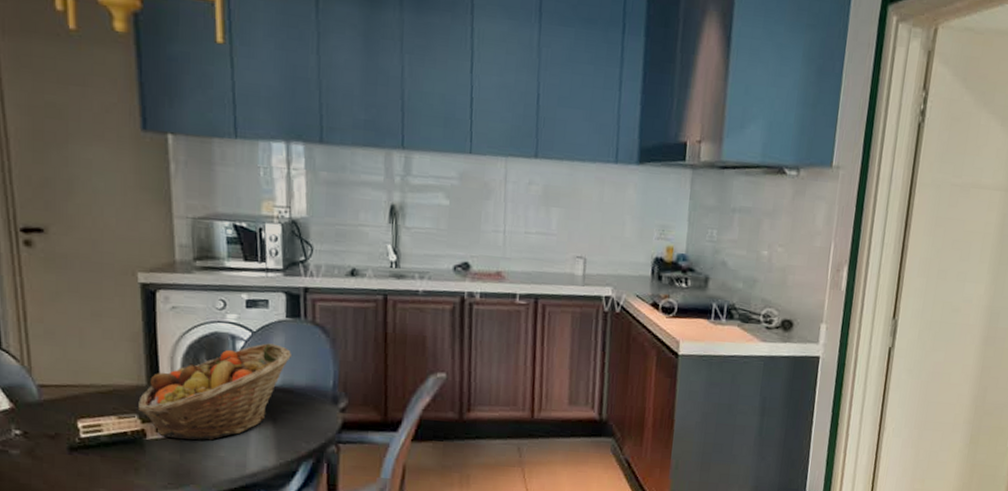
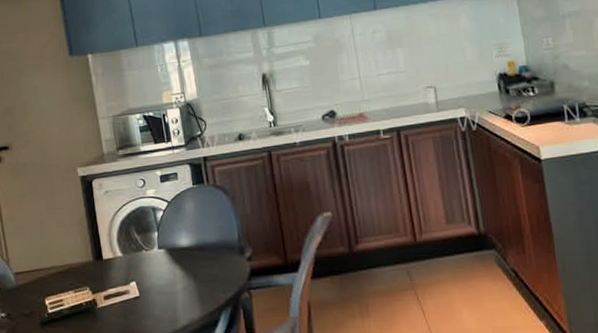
fruit basket: present [138,343,293,441] -> none [88,209,202,304]

